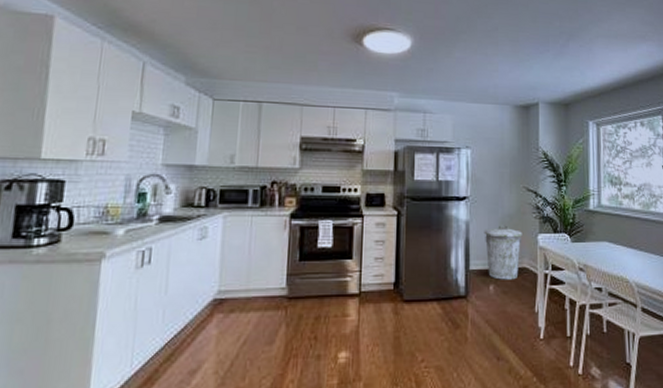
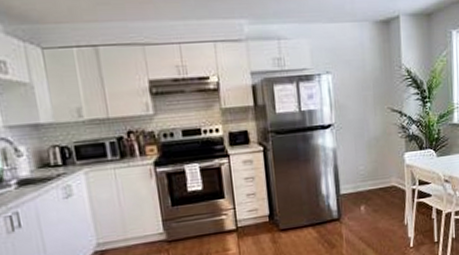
trash can: present [484,225,522,280] -> none [351,148,389,200]

